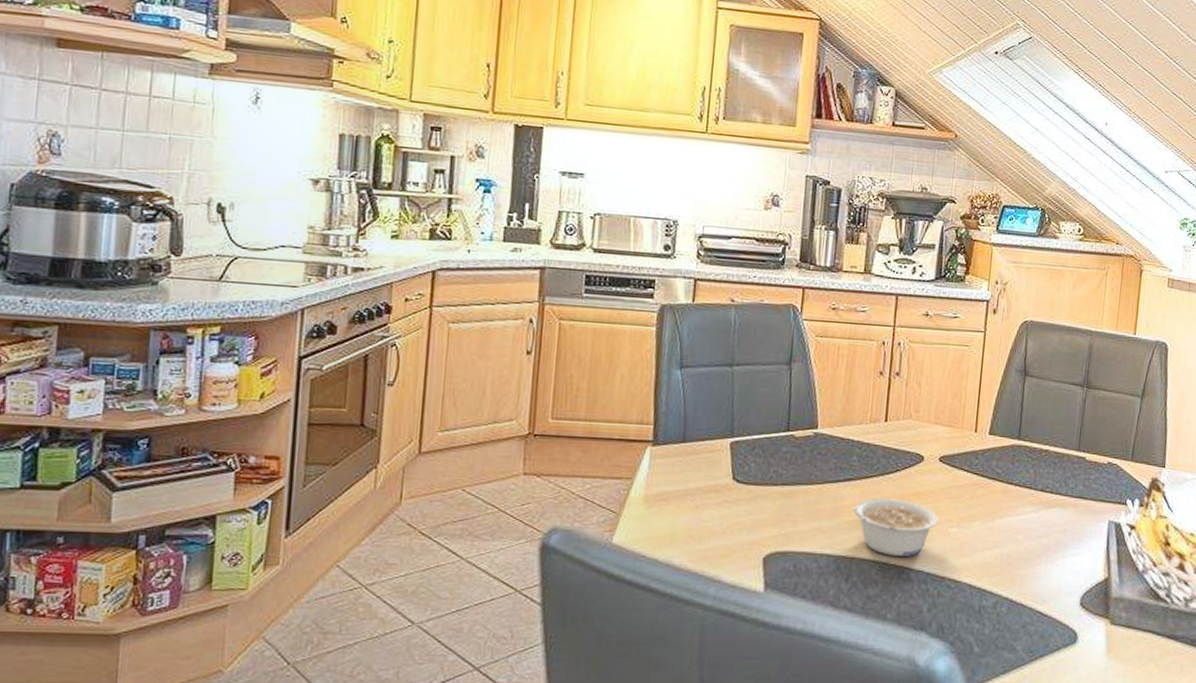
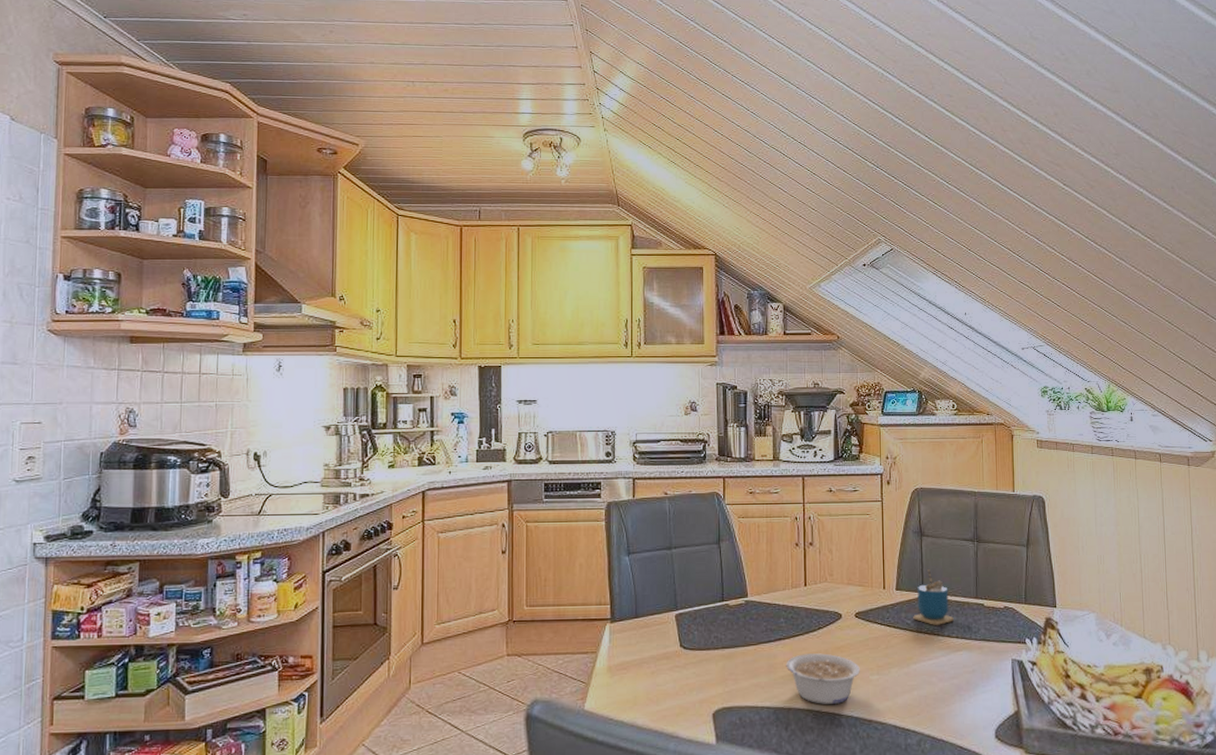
cup: none [1005,413,1050,477] -> present [913,568,954,625]

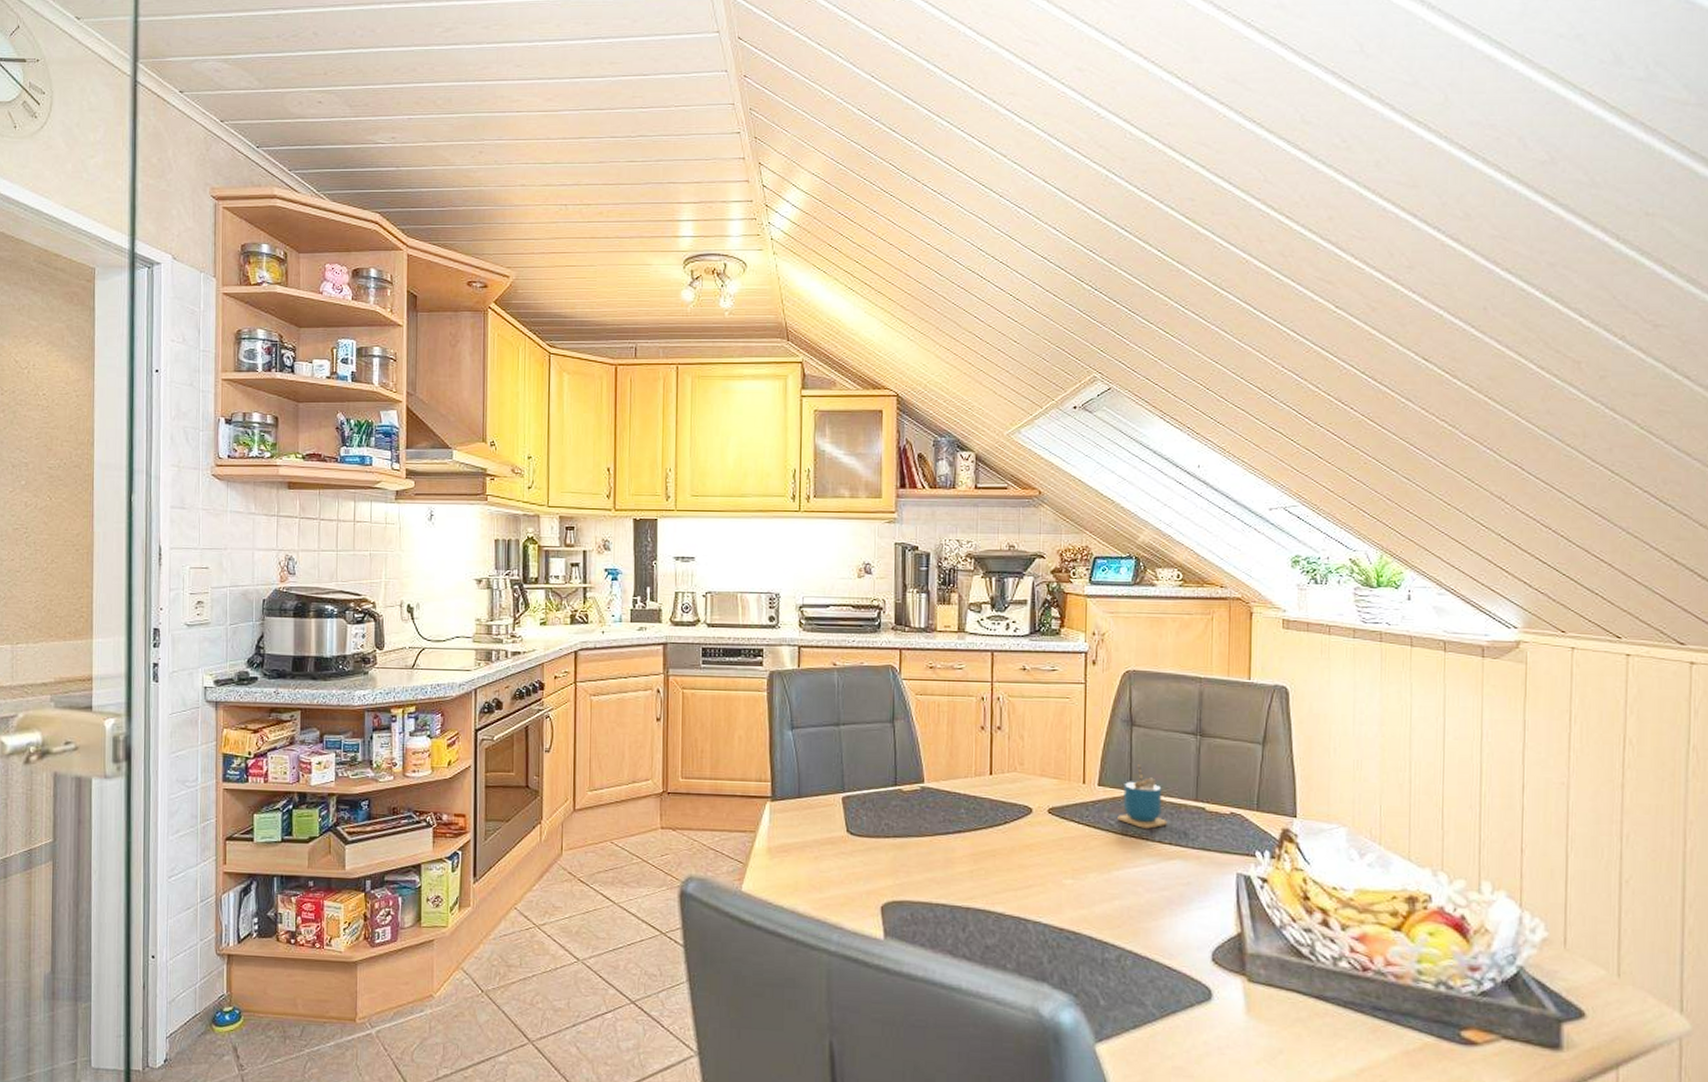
legume: present [786,653,860,704] -> none [965,849,1051,907]

